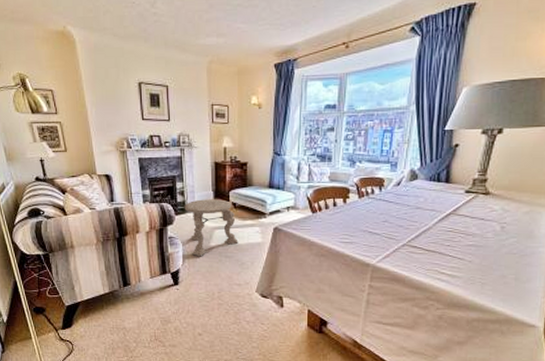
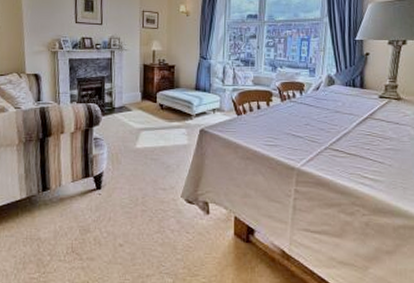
side table: present [184,199,239,257] -> none [111,100,165,159]

